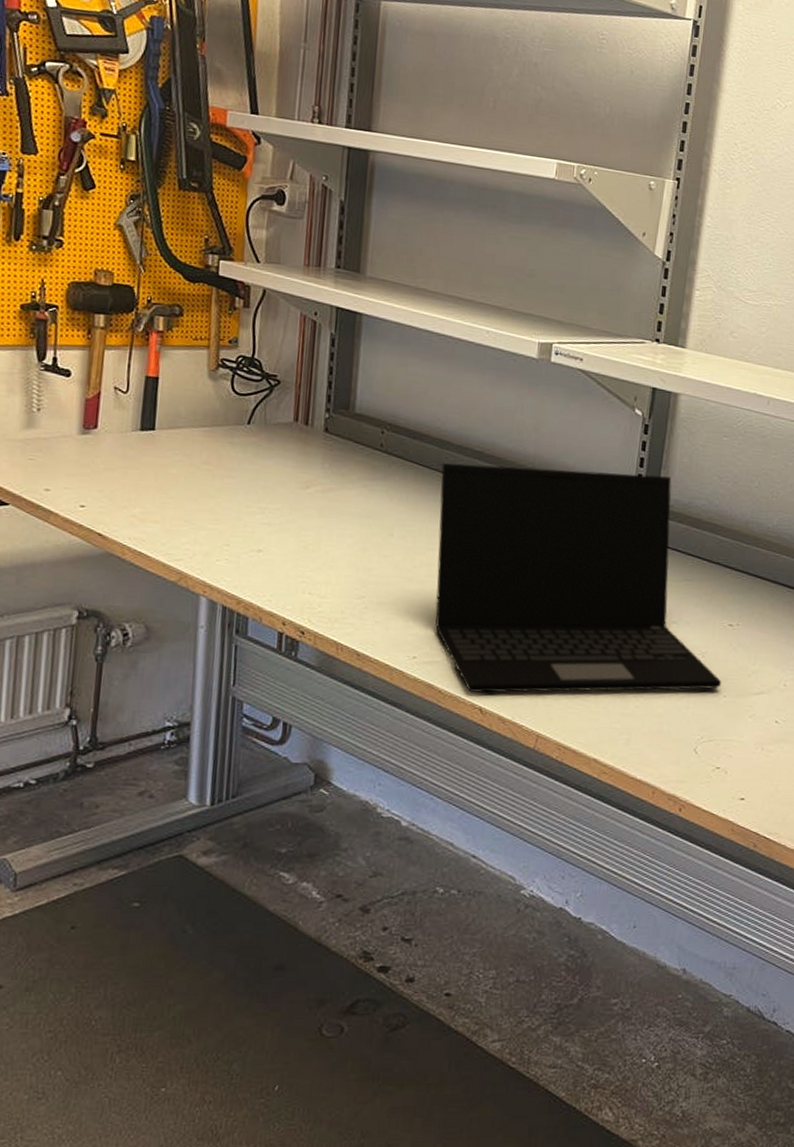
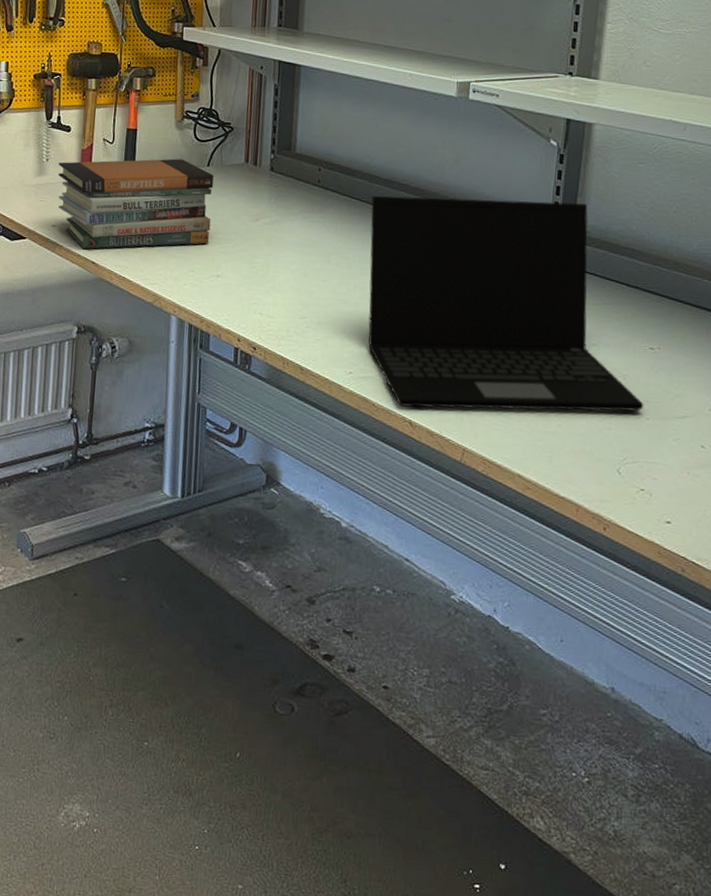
book stack: none [53,413,256,519] -> present [58,158,214,249]

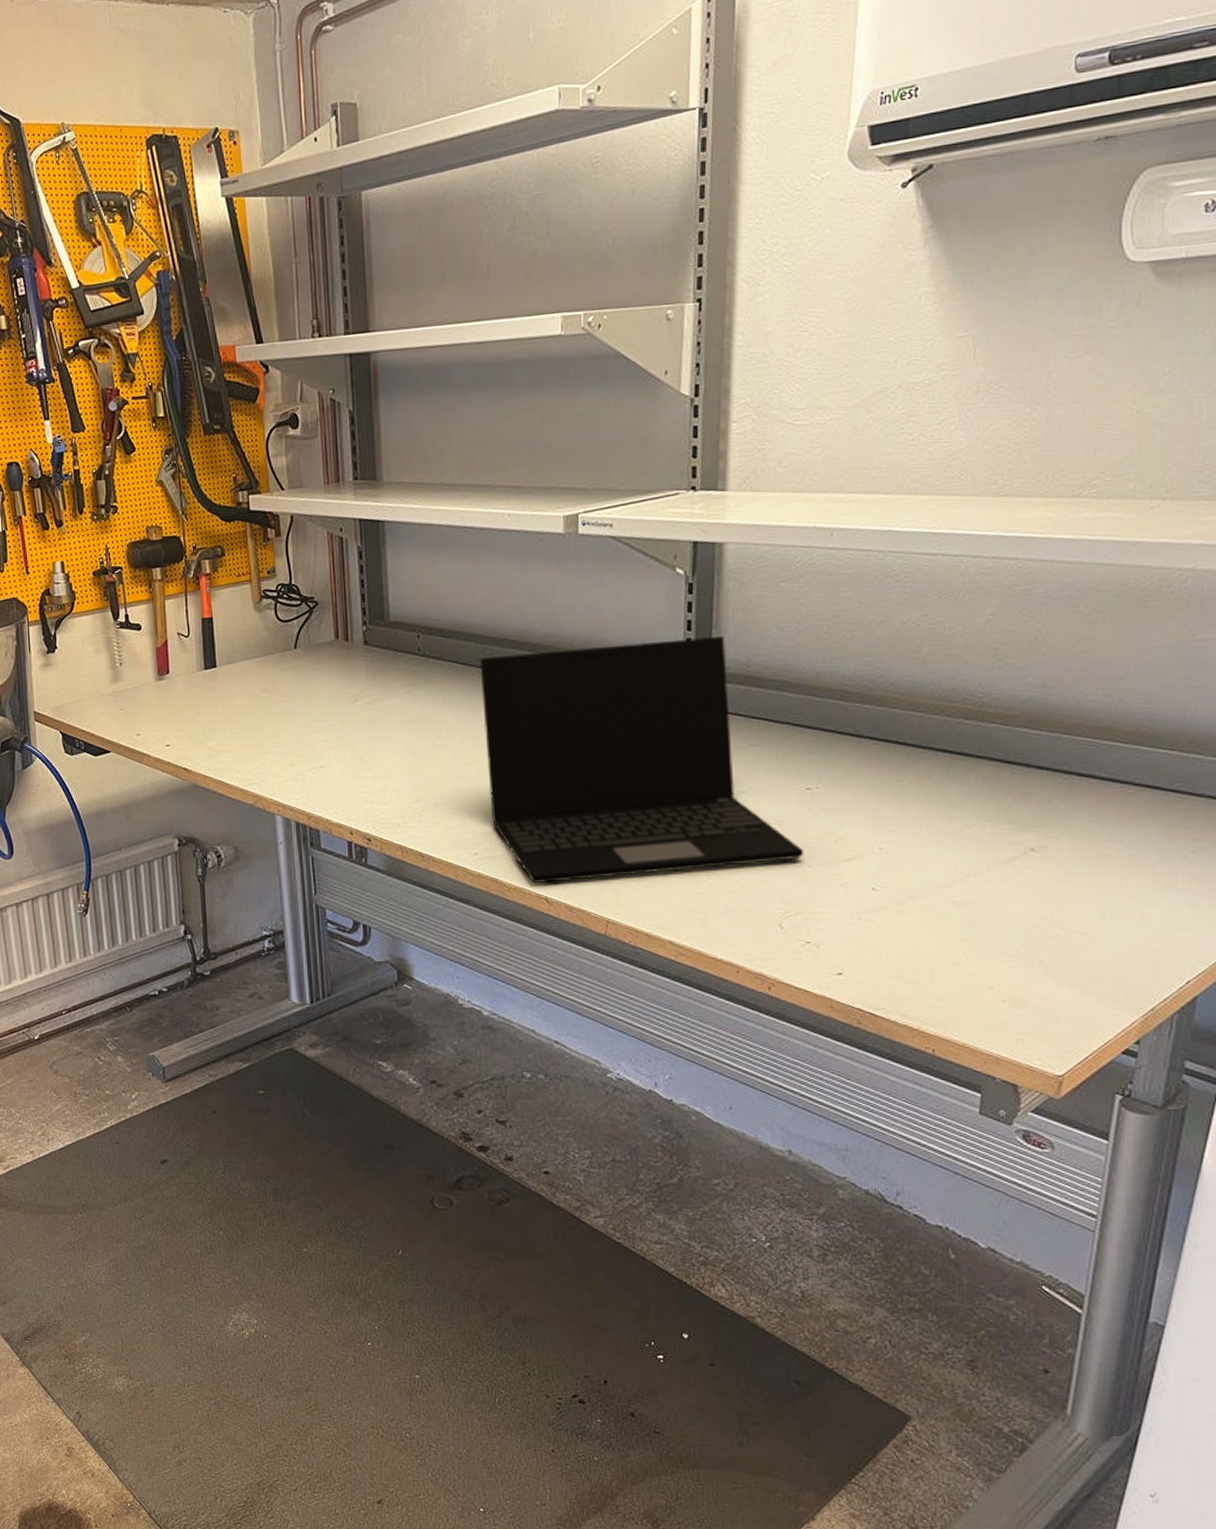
book stack: present [58,158,214,249] -> none [133,644,306,755]

